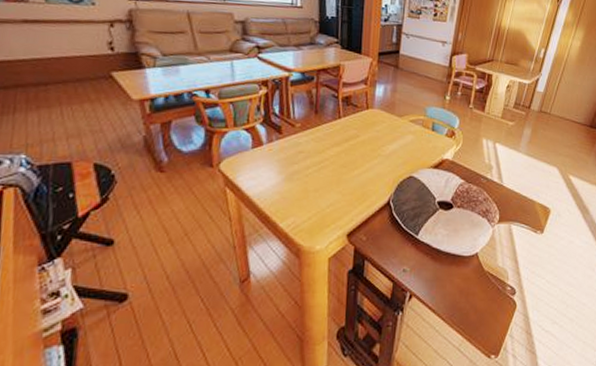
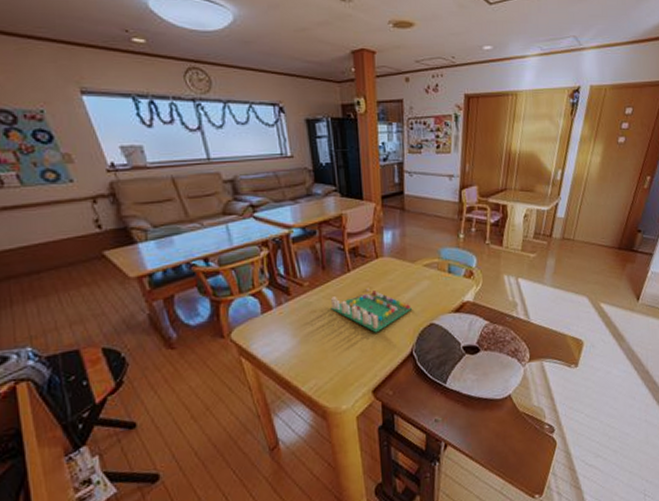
board game: none [318,136,394,179] -> present [330,288,412,333]

